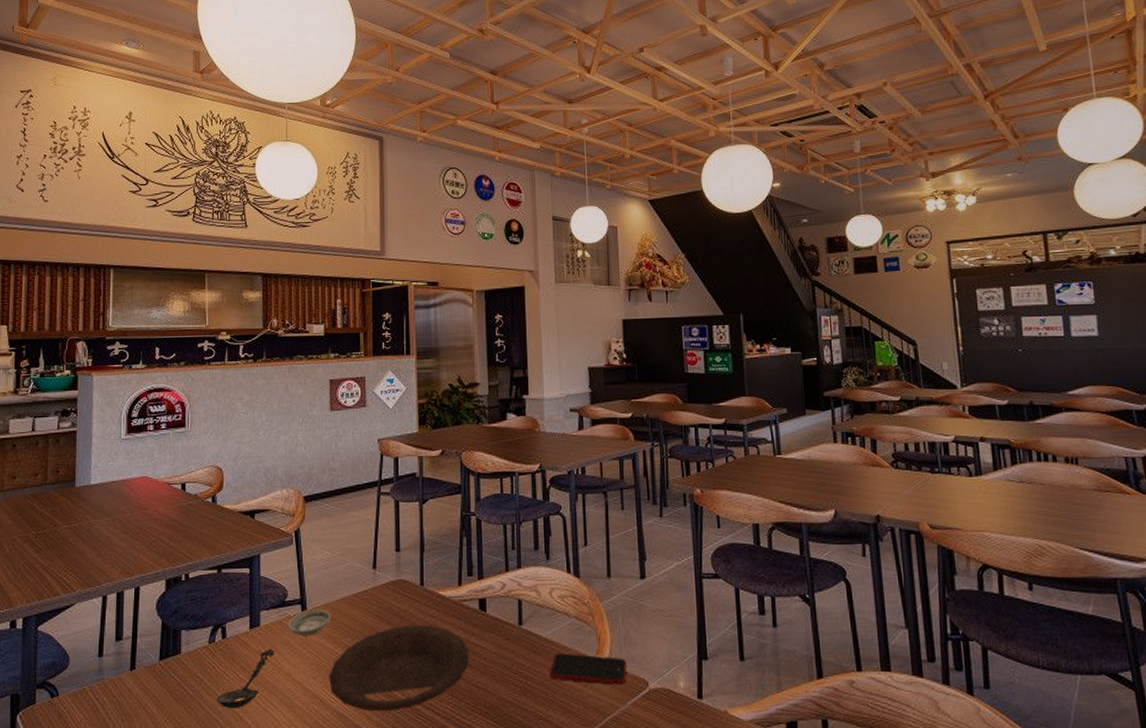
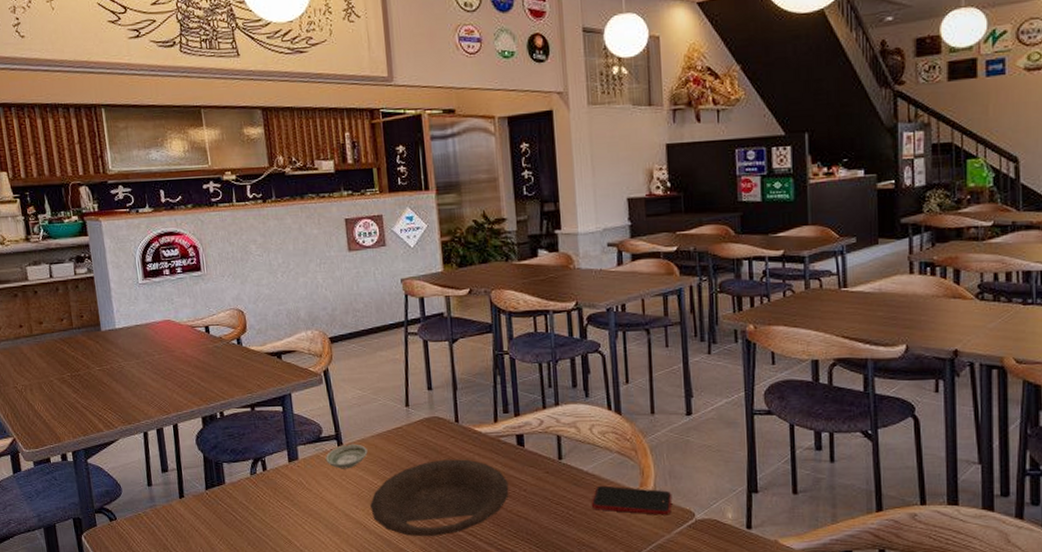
spoon: present [216,648,275,709] -> none [264,480,316,533]

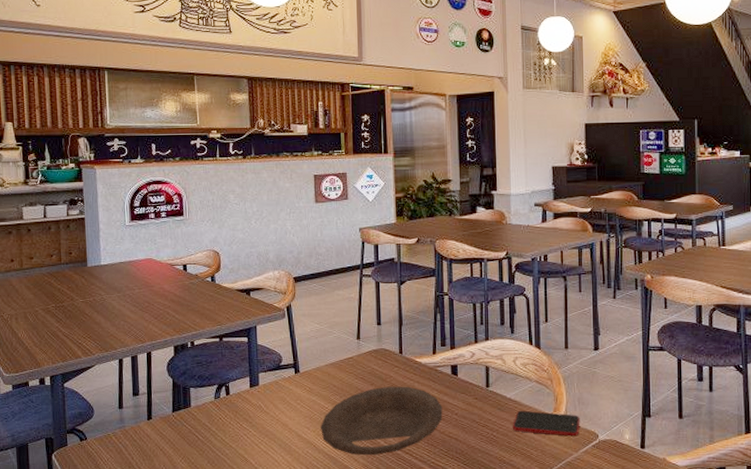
saucer: present [326,443,368,469] -> none [284,371,321,394]

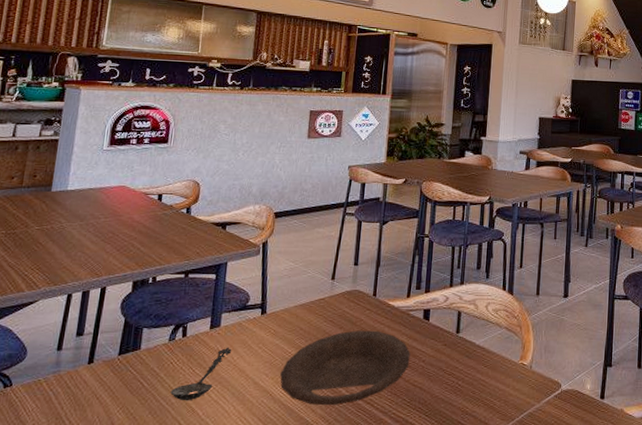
spoon: none [224,403,273,452] -> present [170,347,232,401]
smartphone: present [512,410,580,437] -> none [478,358,545,386]

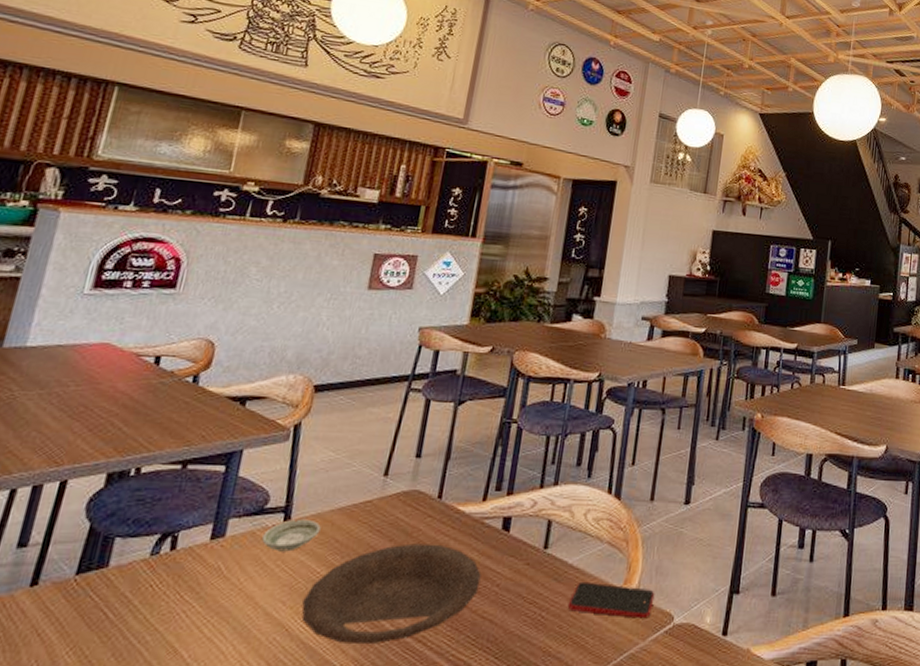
spoon: present [170,347,232,401] -> none [145,564,239,639]
saucer: none [247,313,289,337] -> present [262,519,321,552]
smartphone: none [478,358,545,386] -> present [567,581,655,619]

